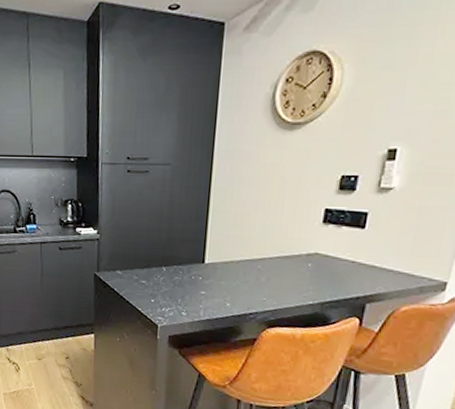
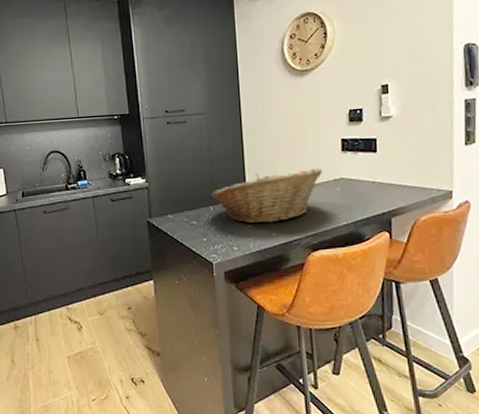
fruit basket: none [166,237,297,293] -> present [211,168,323,224]

